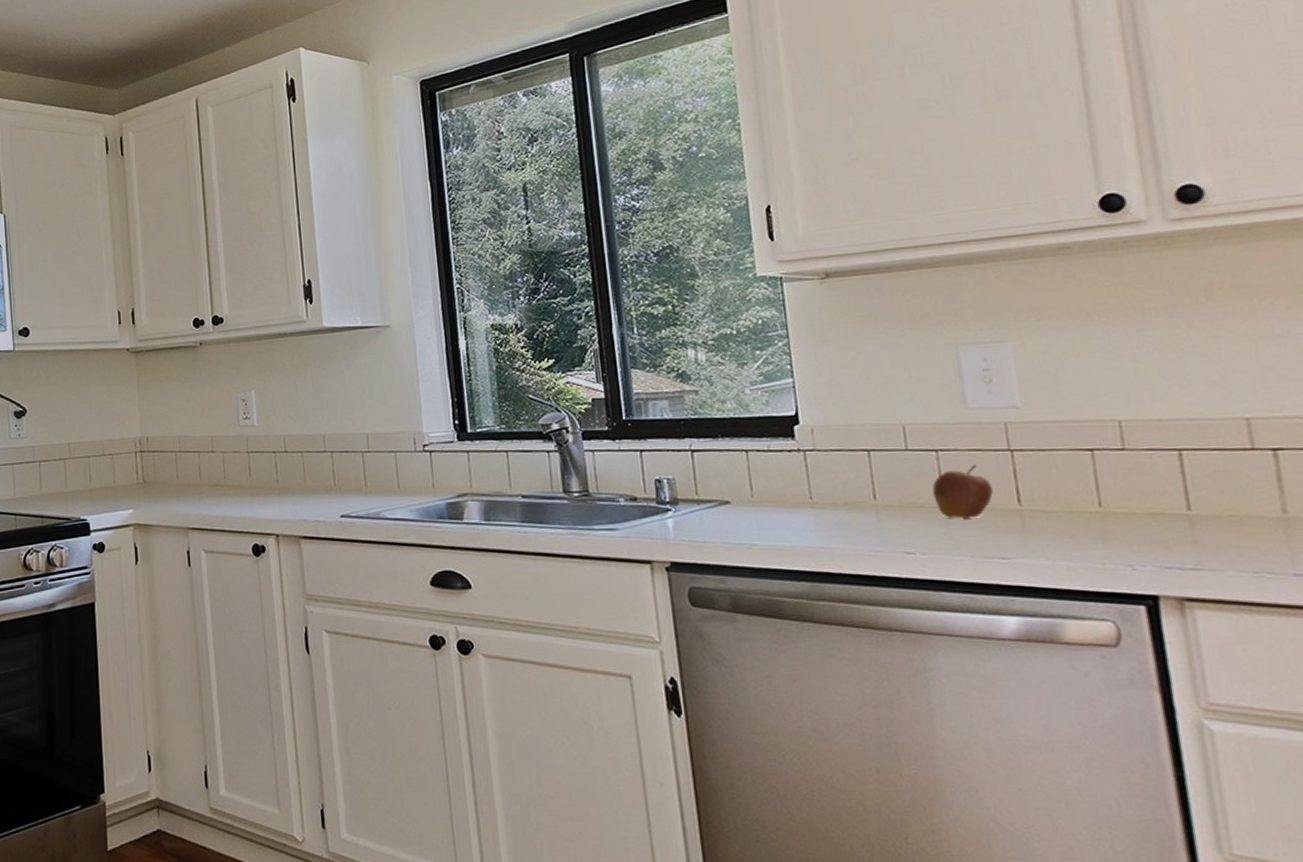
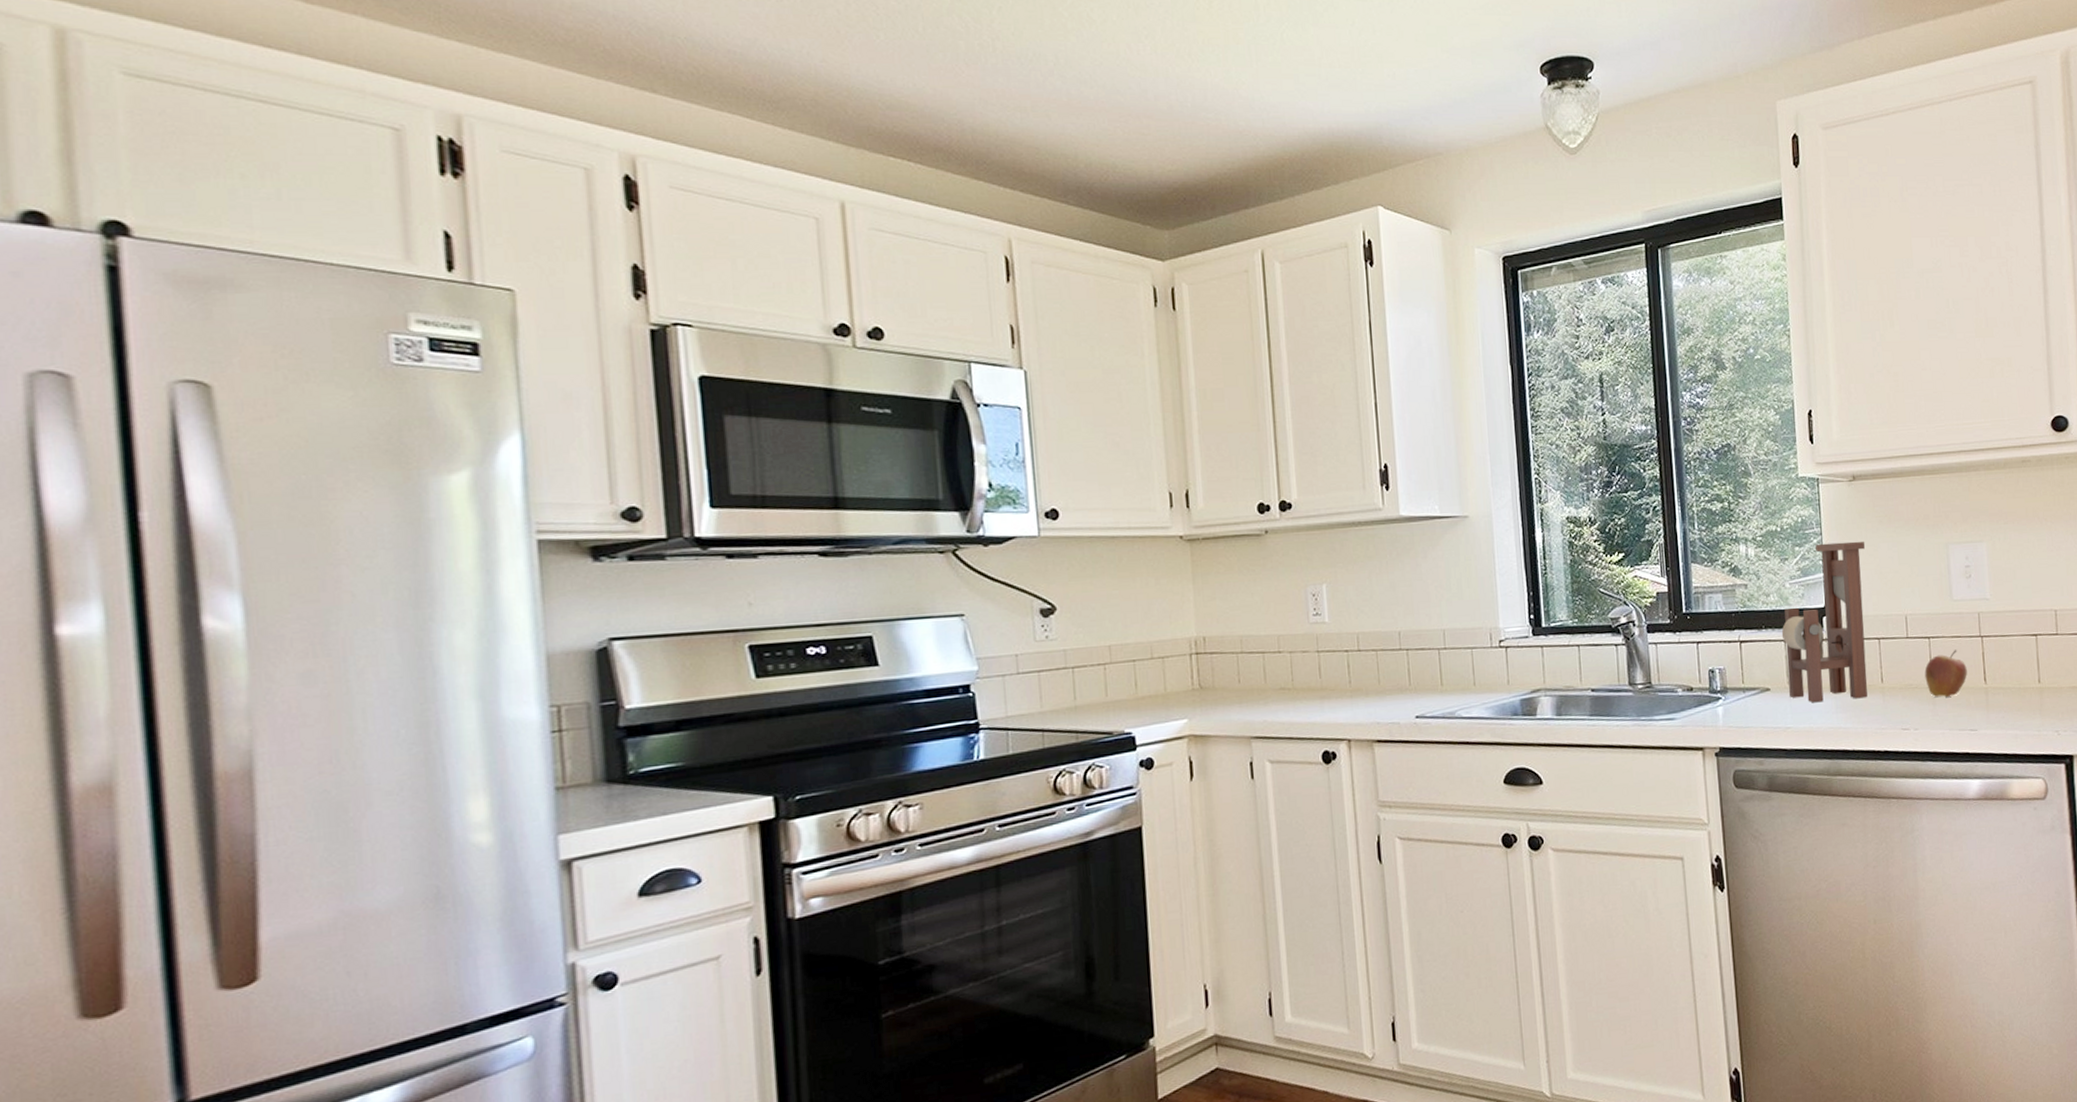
paper towel holder: none [742,343,856,519] -> present [1781,541,1868,703]

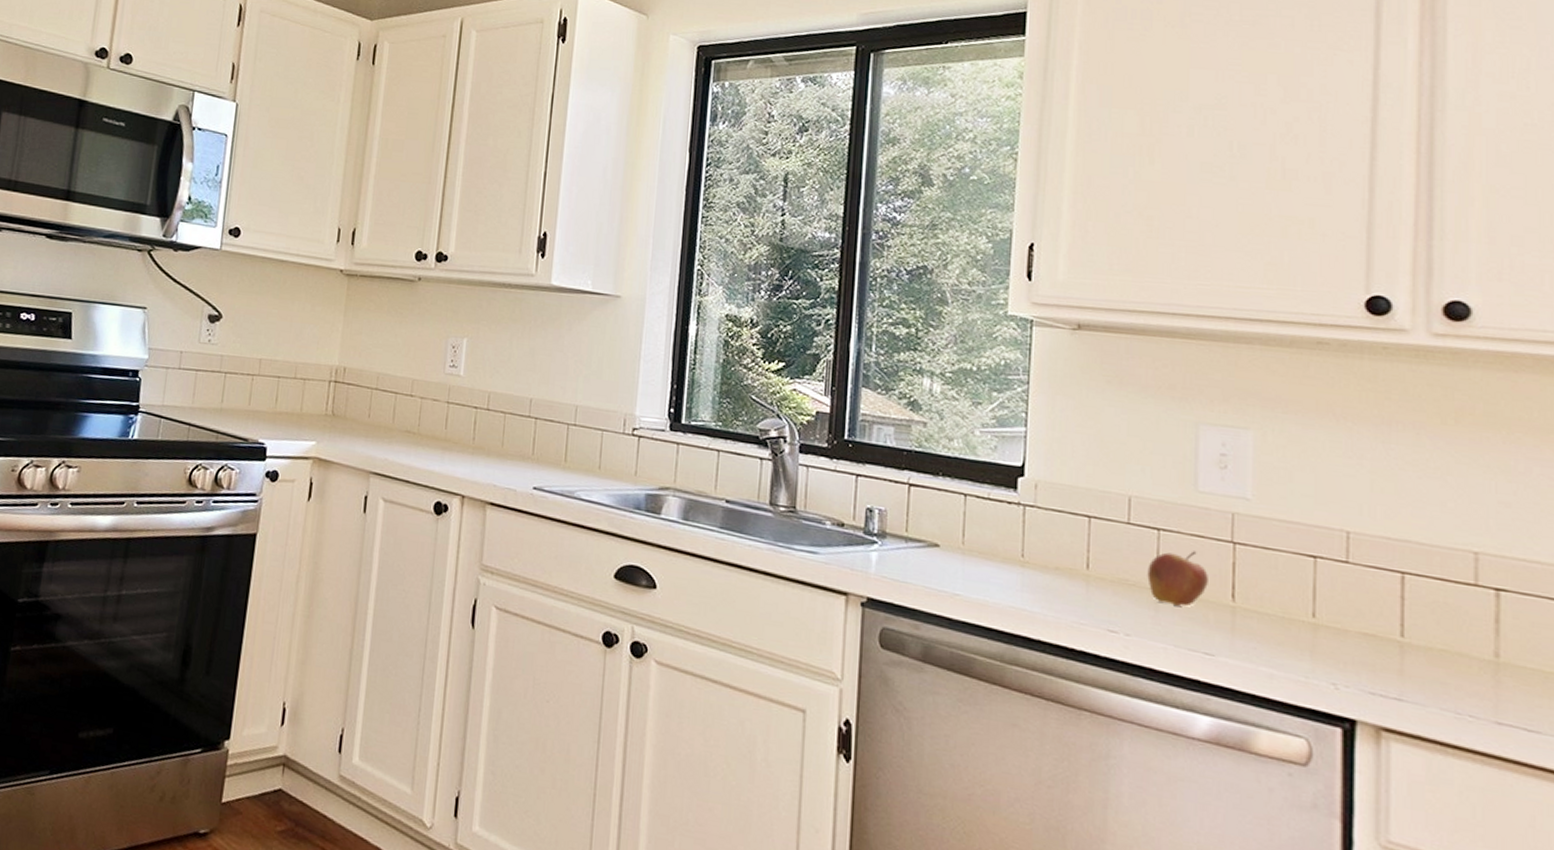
paper towel holder: present [1781,541,1868,703] -> none [962,393,1084,583]

